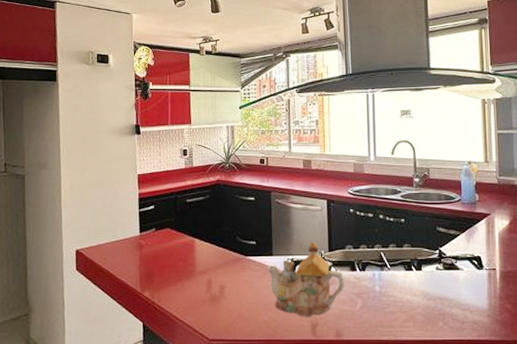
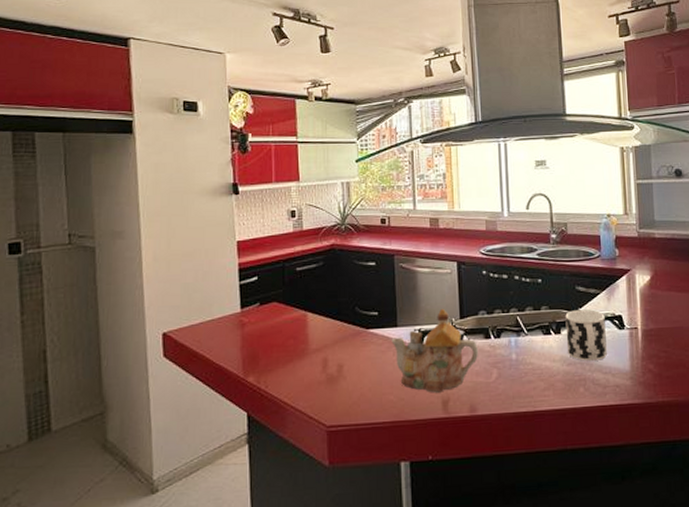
cup: none [426,249,466,297] -> present [565,309,607,361]

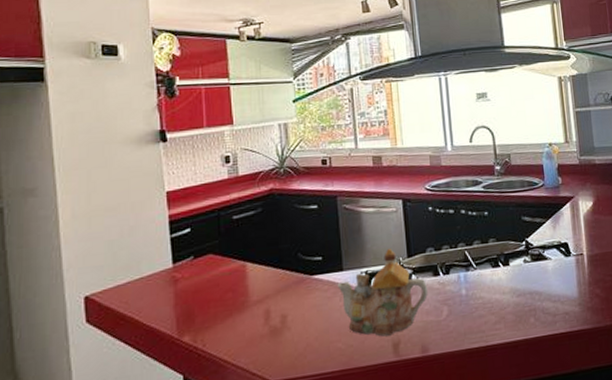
cup: present [565,309,607,361] -> none [513,239,555,291]

